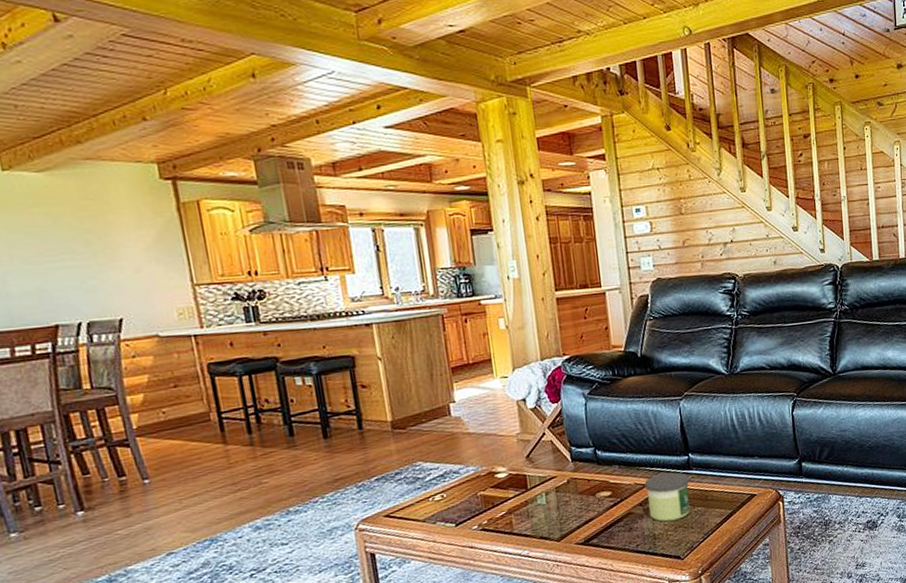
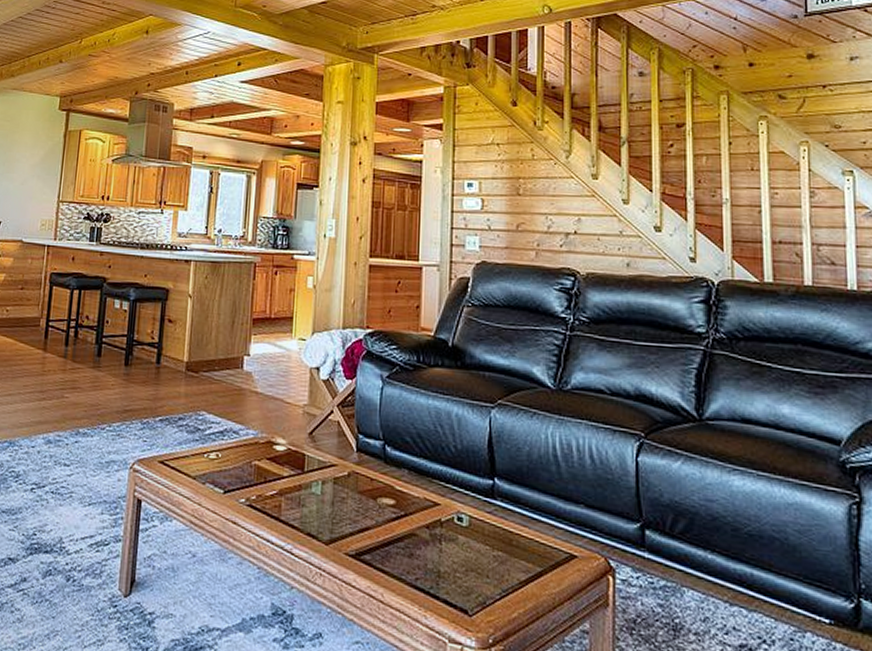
candle: present [644,472,690,522] -> none [435,494,491,561]

